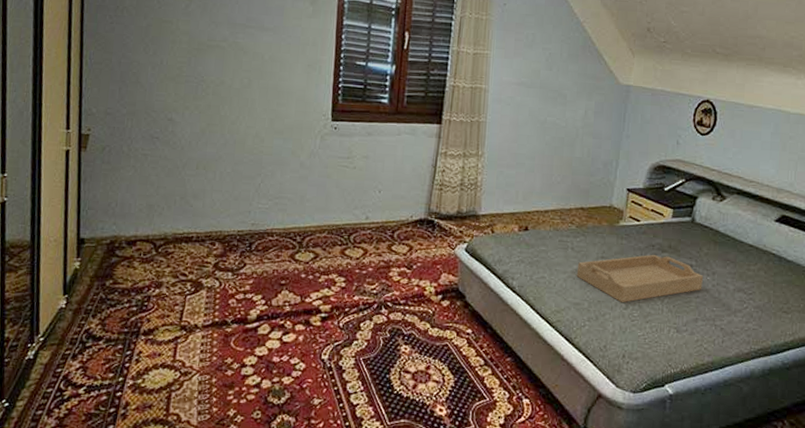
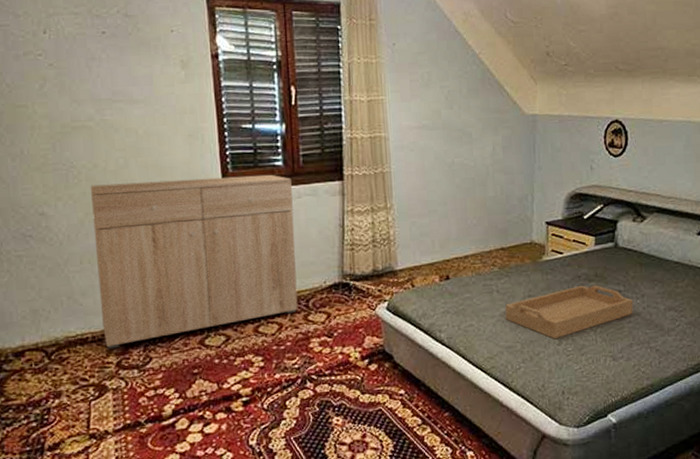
dresser: none [207,99,394,250] -> present [90,174,298,349]

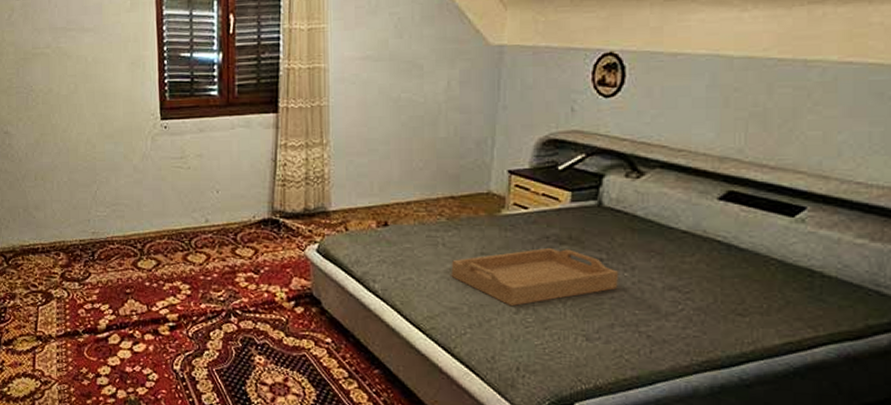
dresser: present [90,174,298,349] -> none [45,103,226,261]

